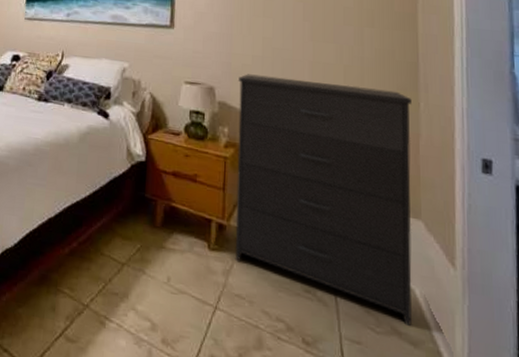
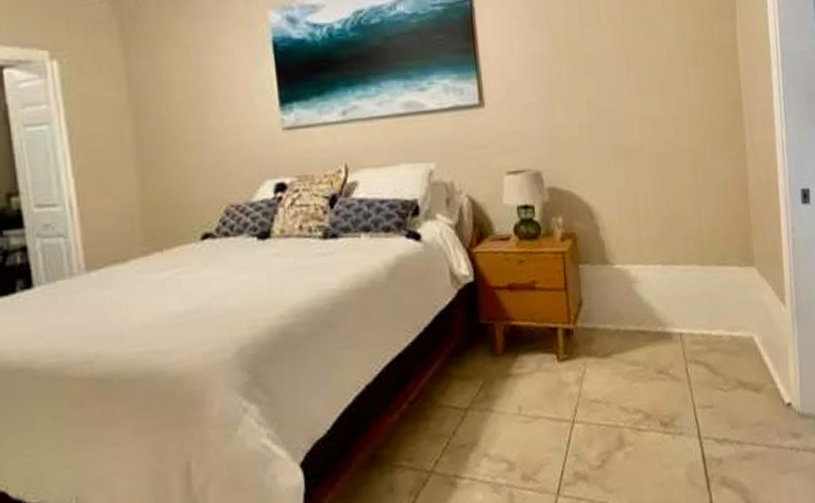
dresser: present [234,74,412,327] -> none [566,135,754,375]

